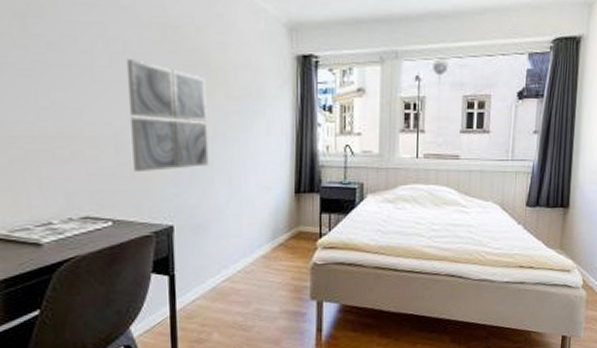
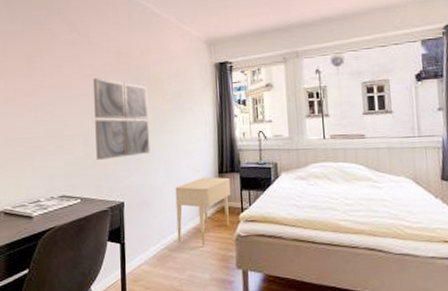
nightstand: none [240,197,309,276] -> present [175,177,231,246]

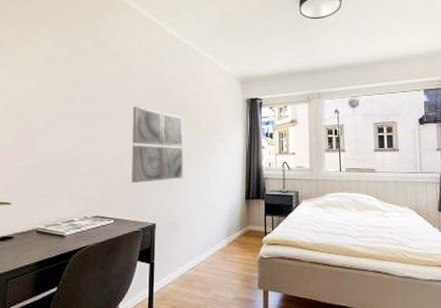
nightstand: present [175,177,231,246] -> none [204,202,256,267]

